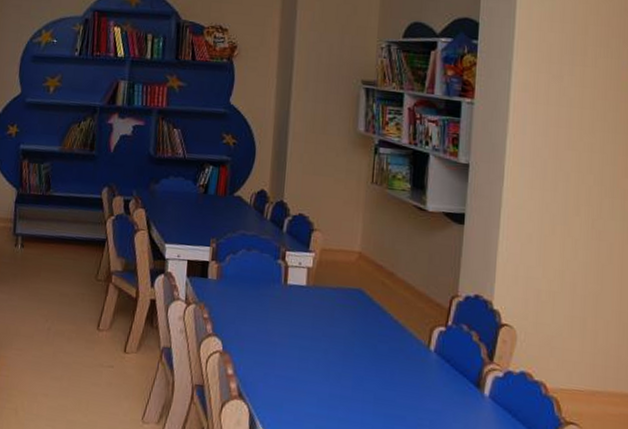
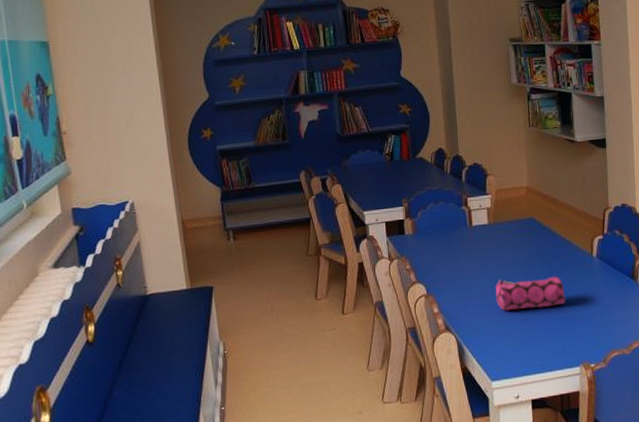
pencil case: none [303,352,389,399] -> present [496,276,566,311]

